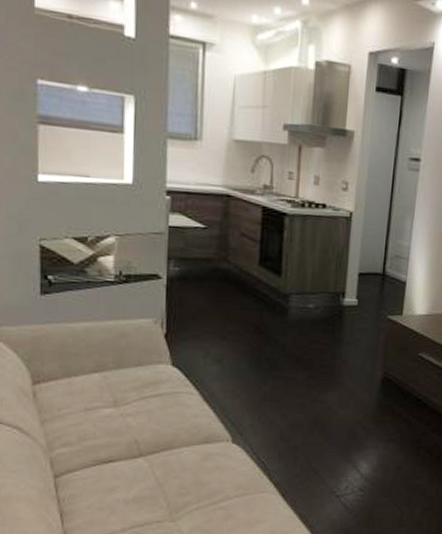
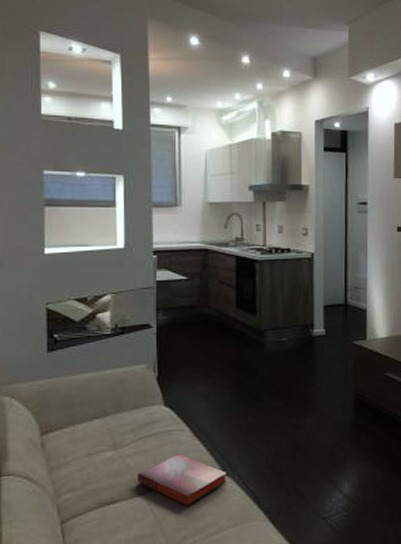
hardback book: none [138,418,237,472] -> present [136,454,227,506]

